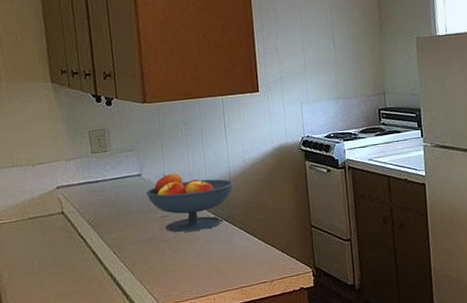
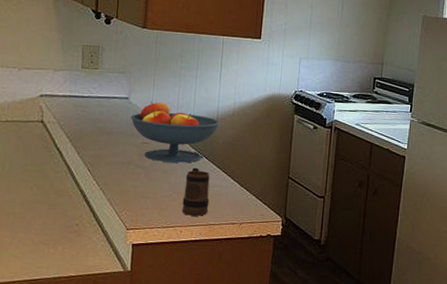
mug: none [209,232,238,282] -> present [182,167,210,216]

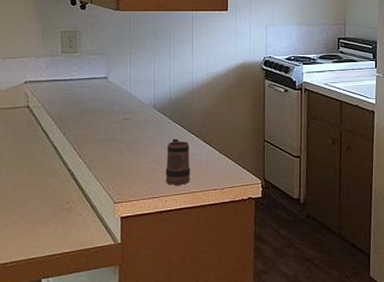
fruit bowl: present [130,101,221,163] -> none [110,79,196,136]

